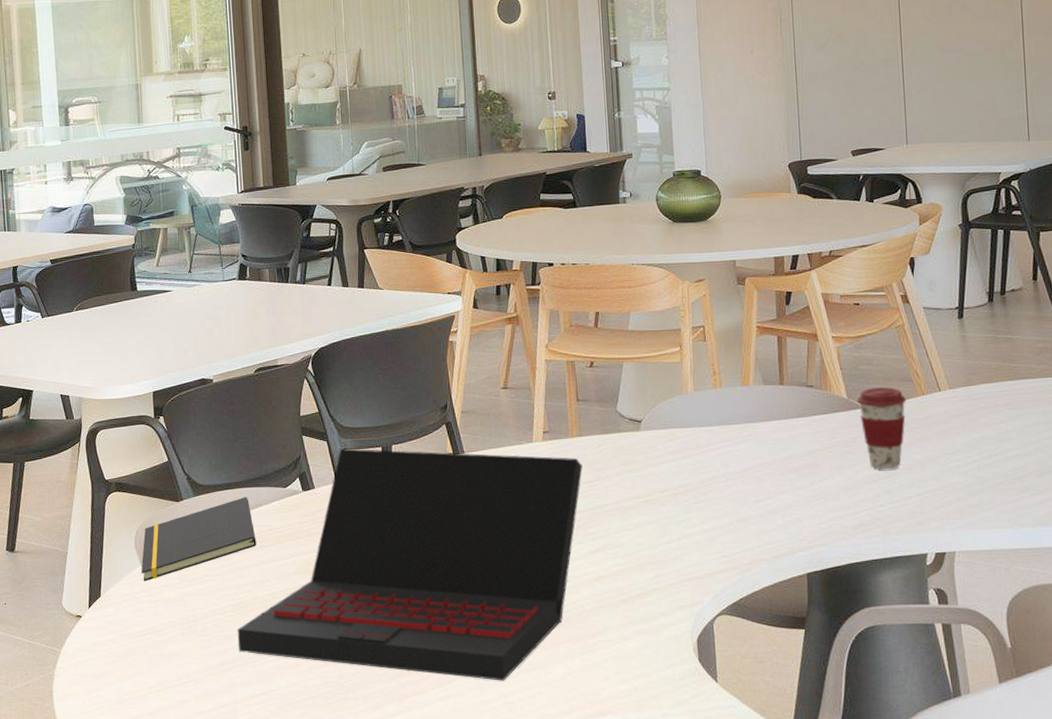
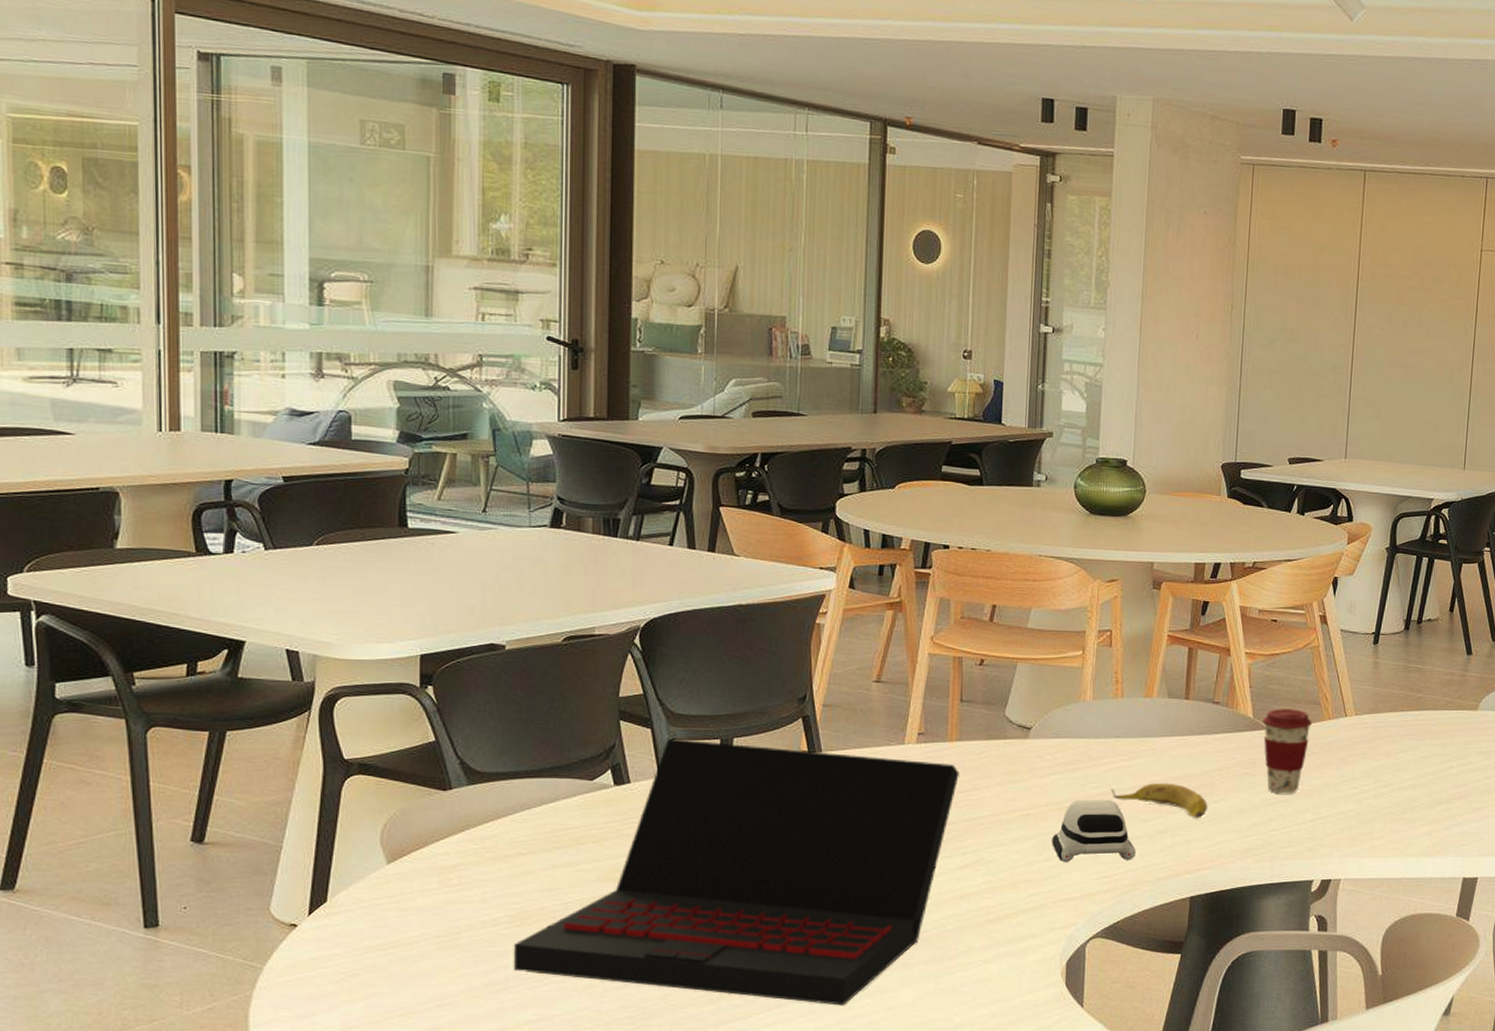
notepad: present [141,497,257,582] -> none [387,789,548,886]
computer mouse: none [671,483,750,544] -> present [1052,799,1136,862]
banana: none [720,465,814,497] -> present [1111,782,1208,818]

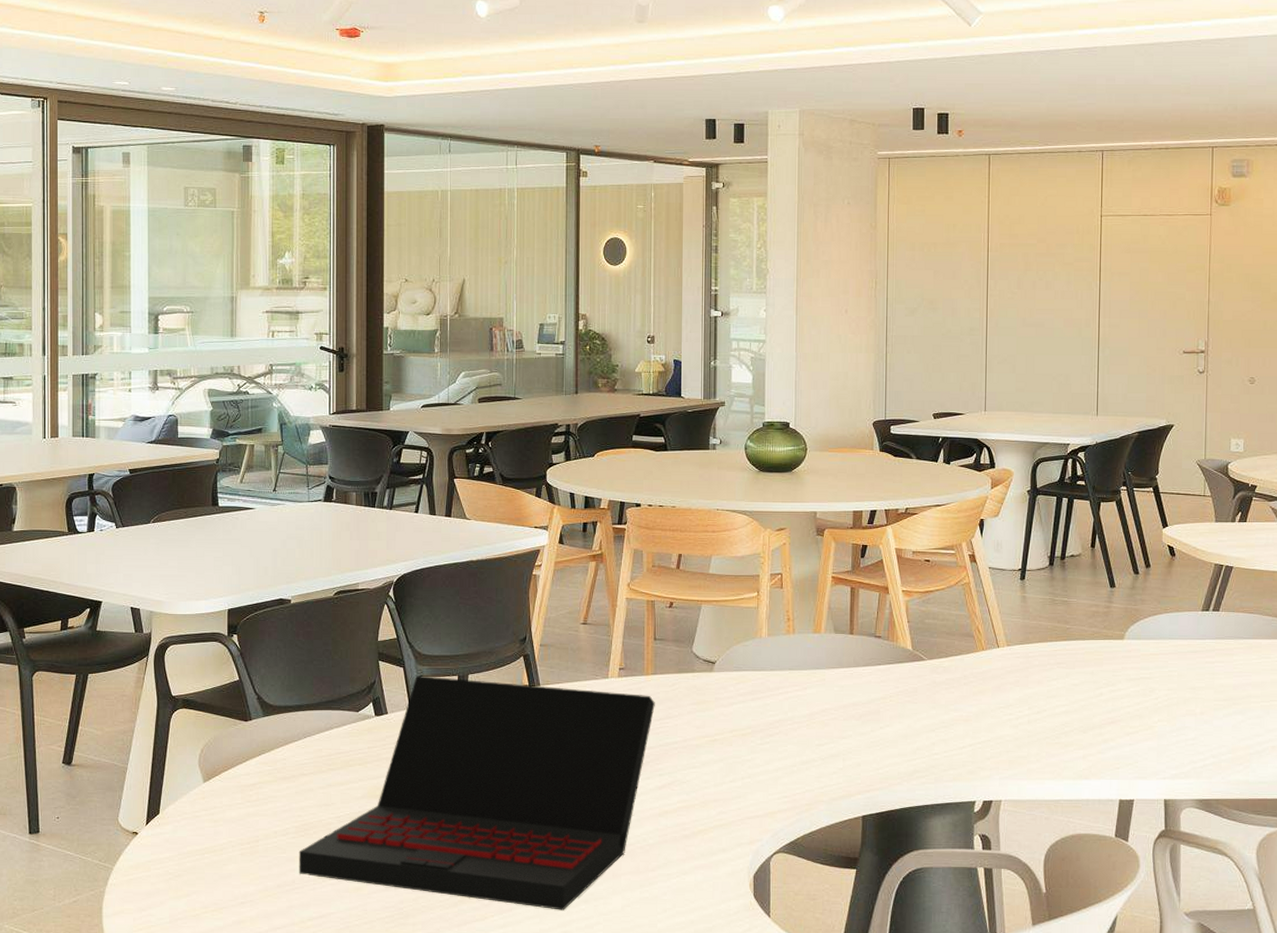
computer mouse: present [1052,799,1136,862] -> none [737,725,811,783]
banana: present [1111,782,1208,818] -> none [787,710,875,743]
coffee cup: present [1262,708,1312,794] -> none [920,641,967,720]

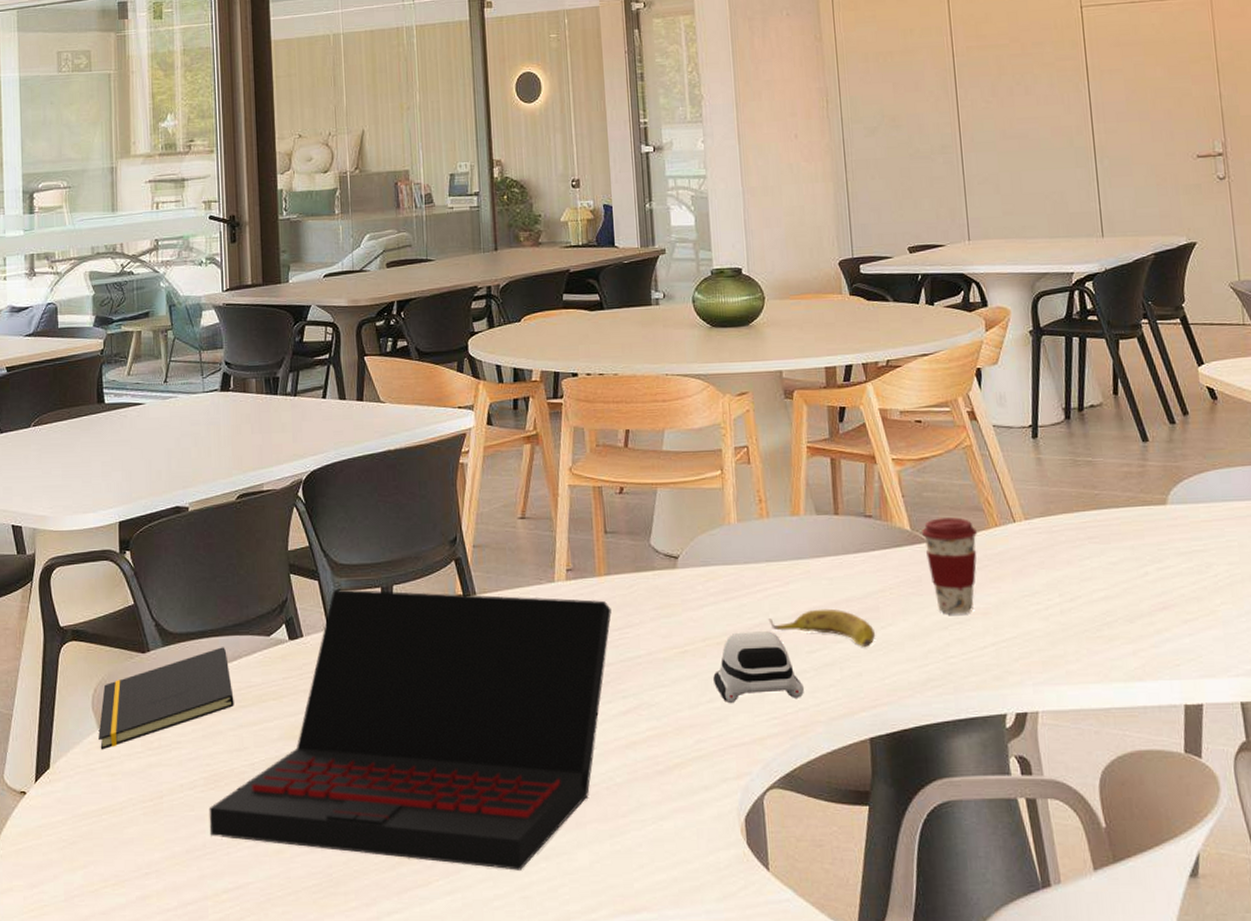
notepad: none [204,719,325,801] -> present [98,647,234,750]
computer mouse: none [737,725,811,783] -> present [713,630,804,703]
banana: none [787,710,875,743] -> present [768,608,876,647]
coffee cup: none [920,641,967,720] -> present [921,517,977,615]

